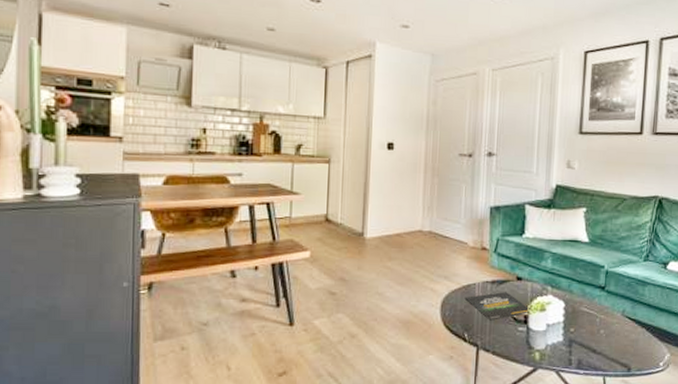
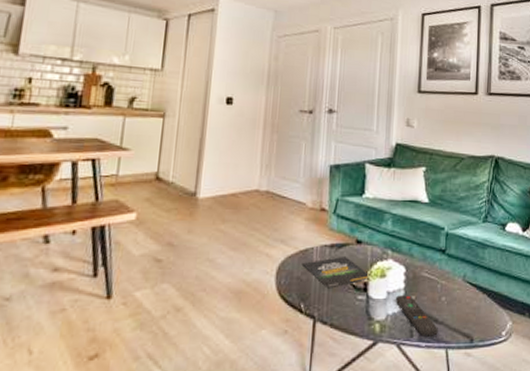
remote control: none [554,328,596,365] -> present [395,295,438,336]

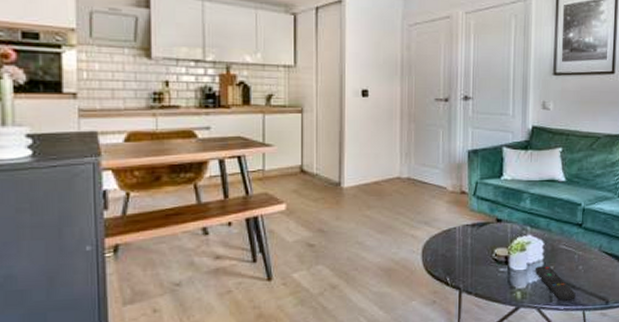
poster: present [303,257,370,289] -> none [447,234,510,263]

